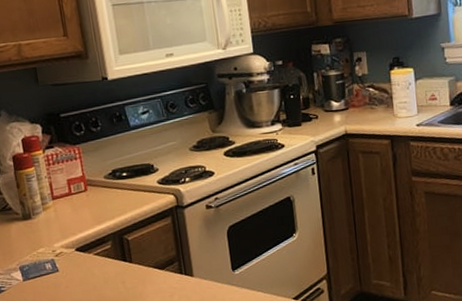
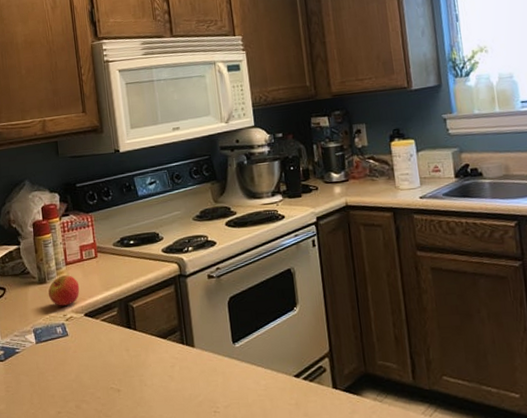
apple: none [34,210,70,242] -> present [48,275,80,306]

